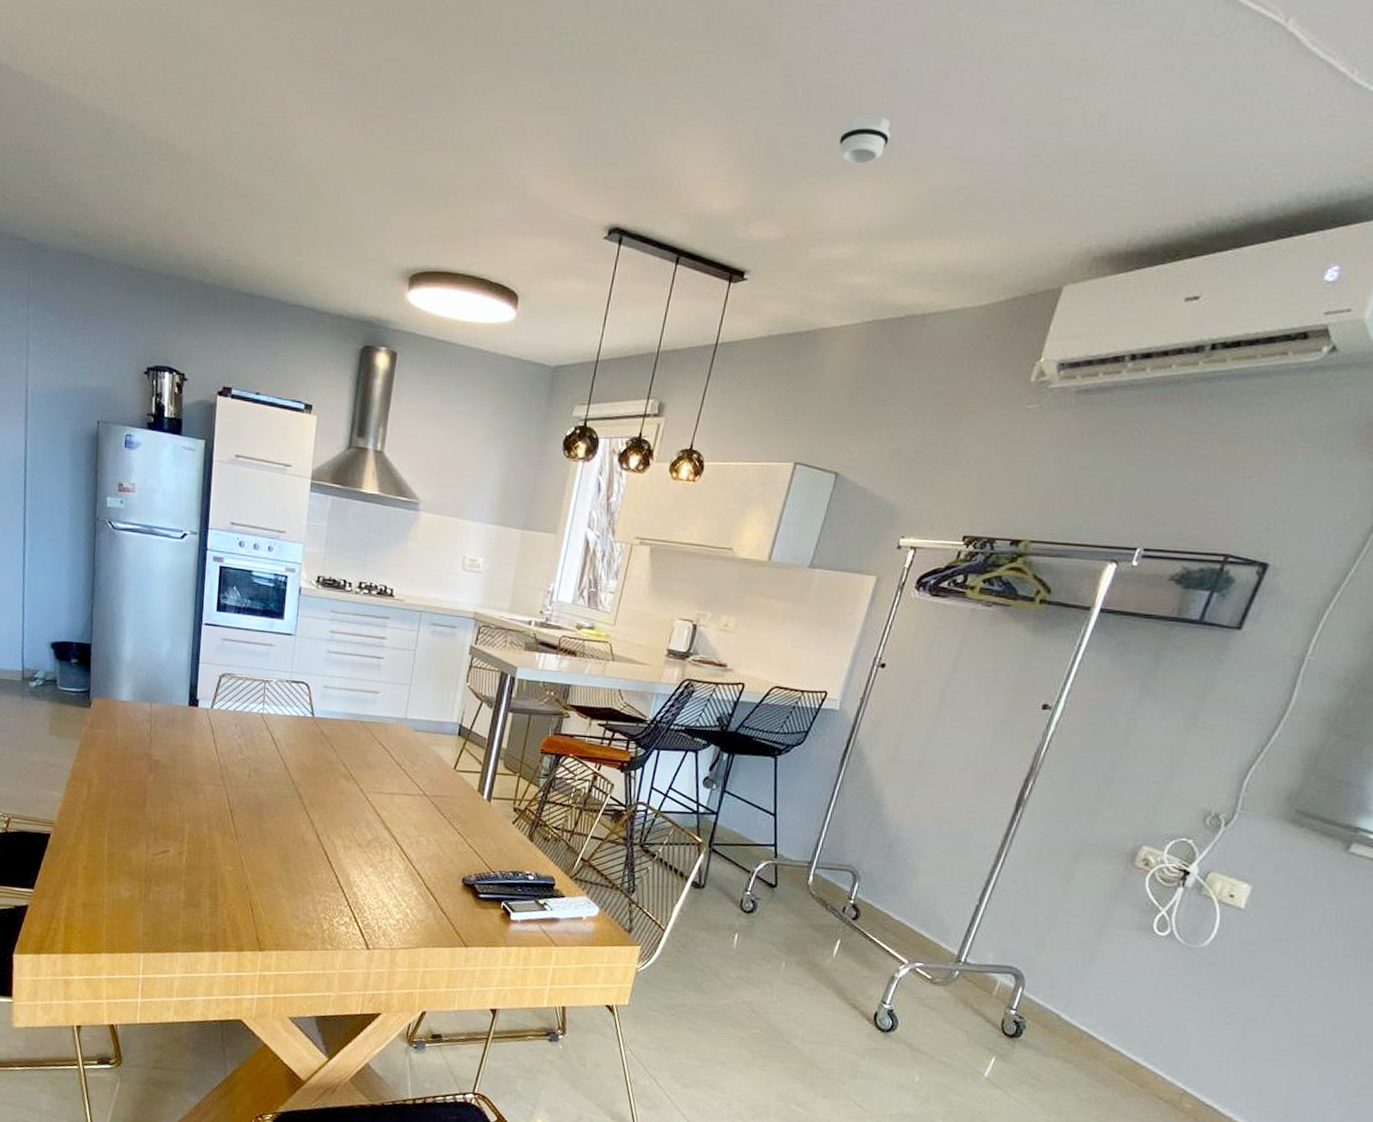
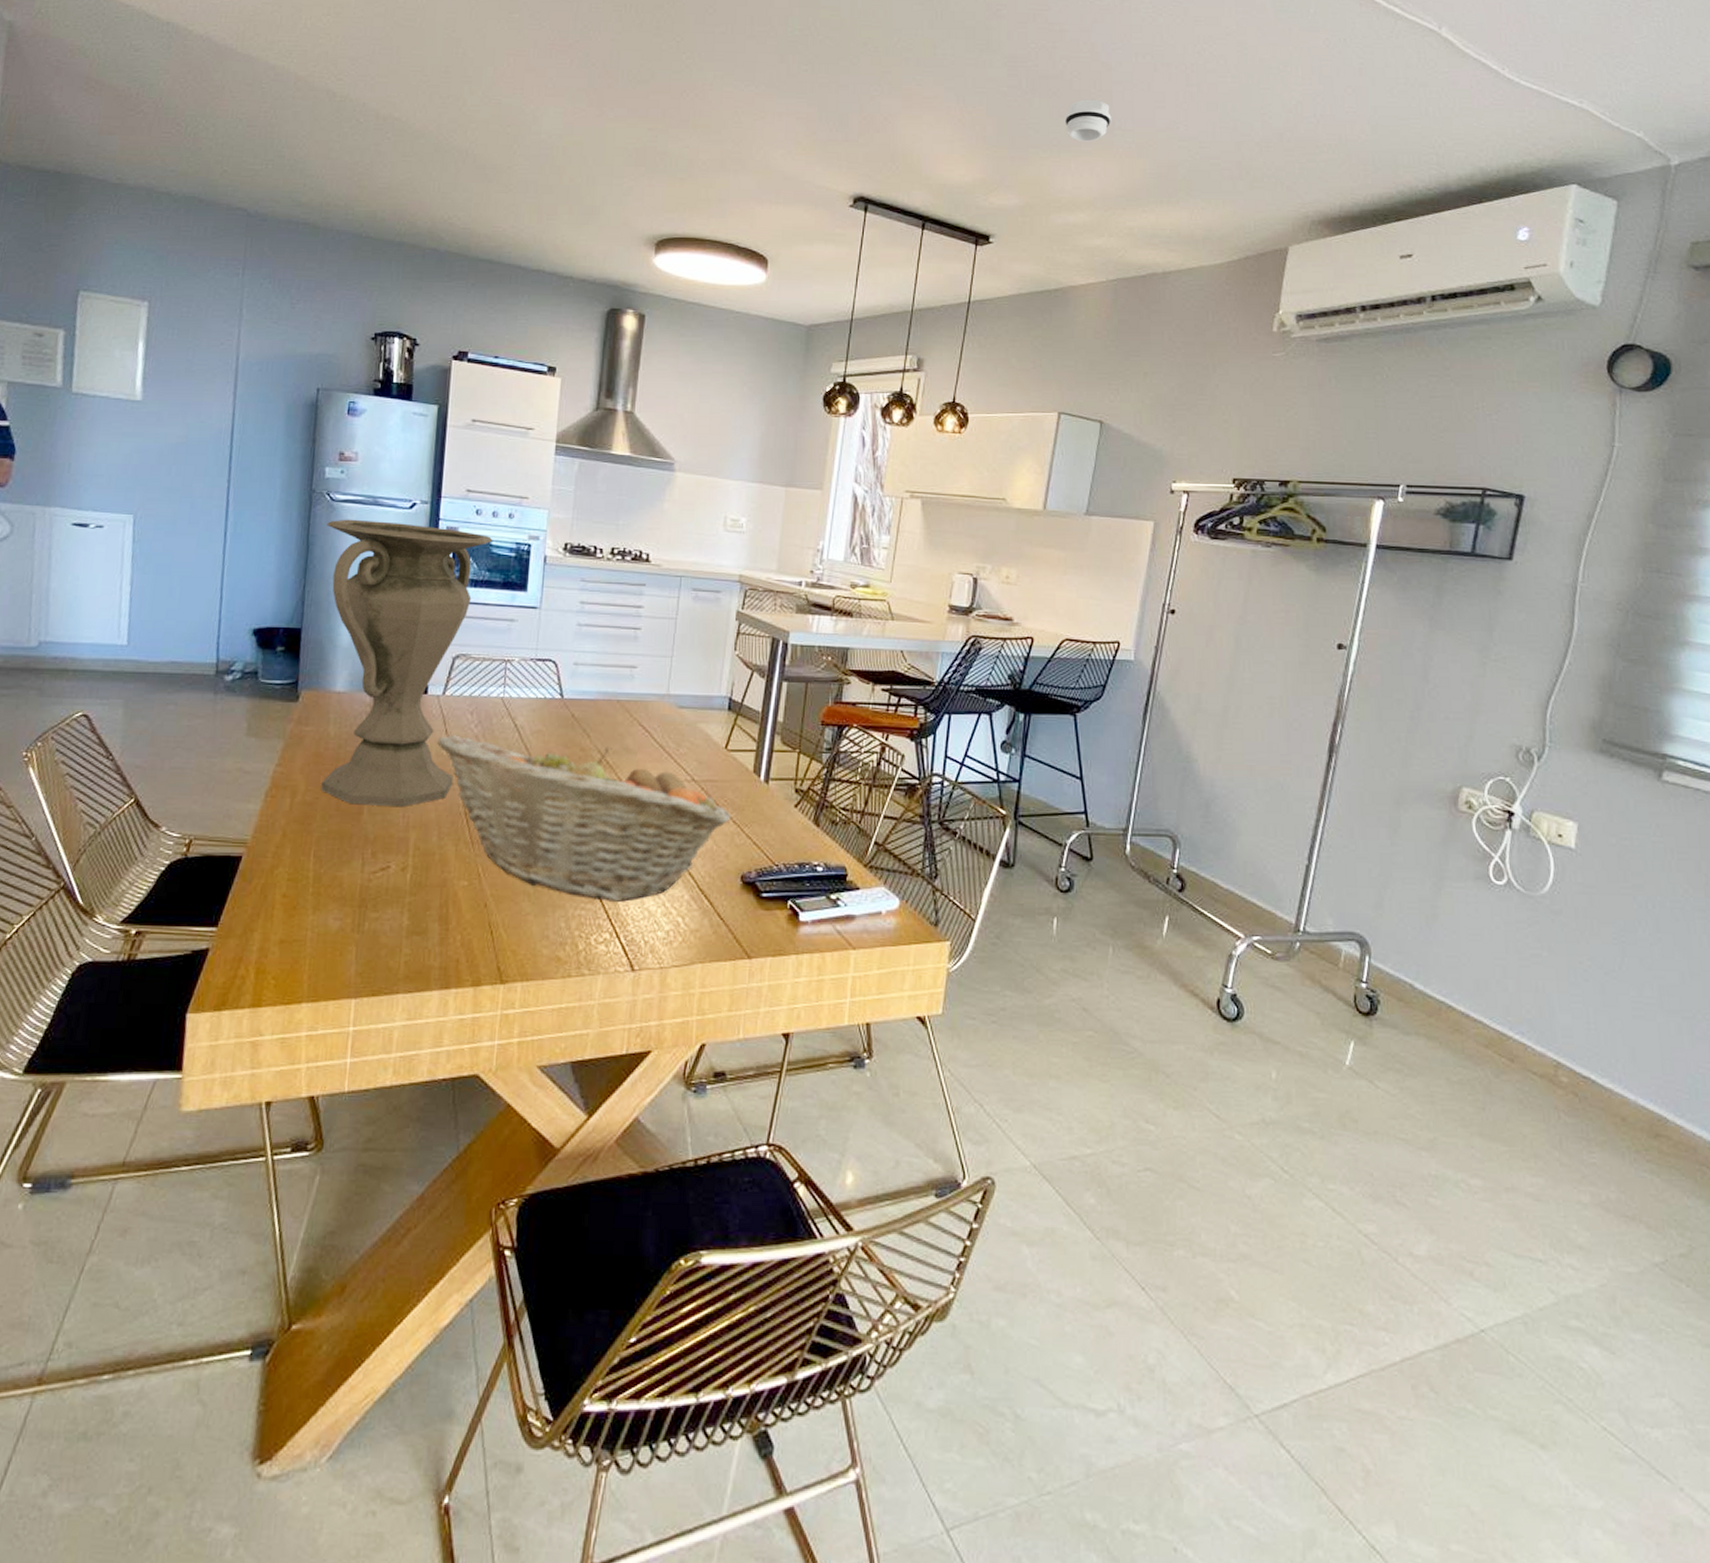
vase: none [110,546,254,803] -> present [321,519,493,808]
fruit basket: none [207,743,457,893] -> present [437,735,731,902]

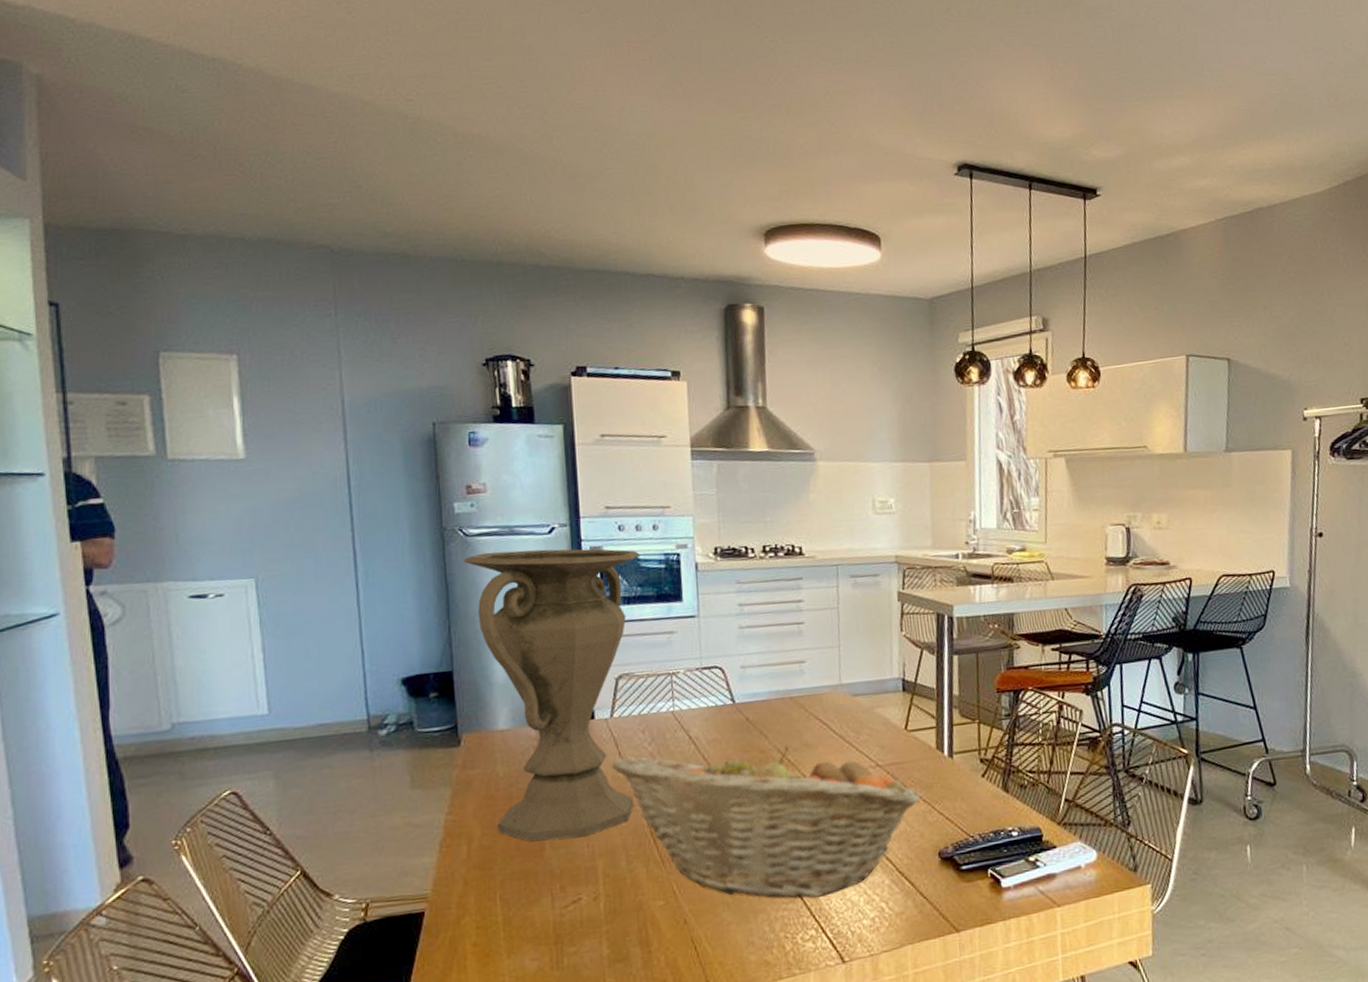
smoke detector: present [1065,99,1112,142] -> none [1154,43,1200,86]

